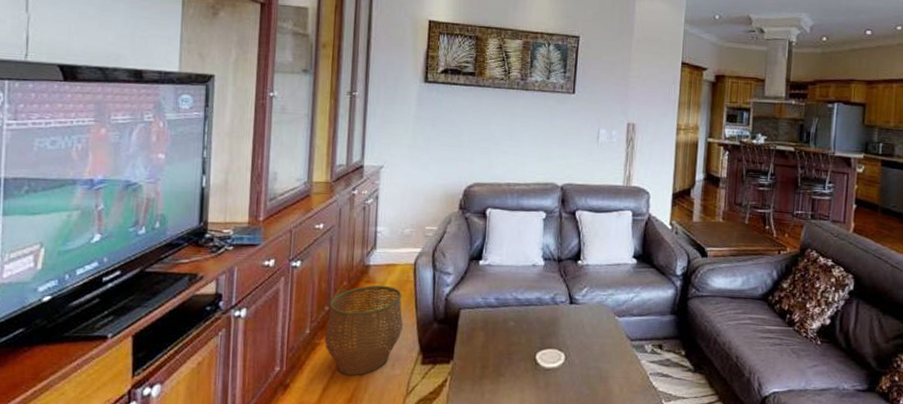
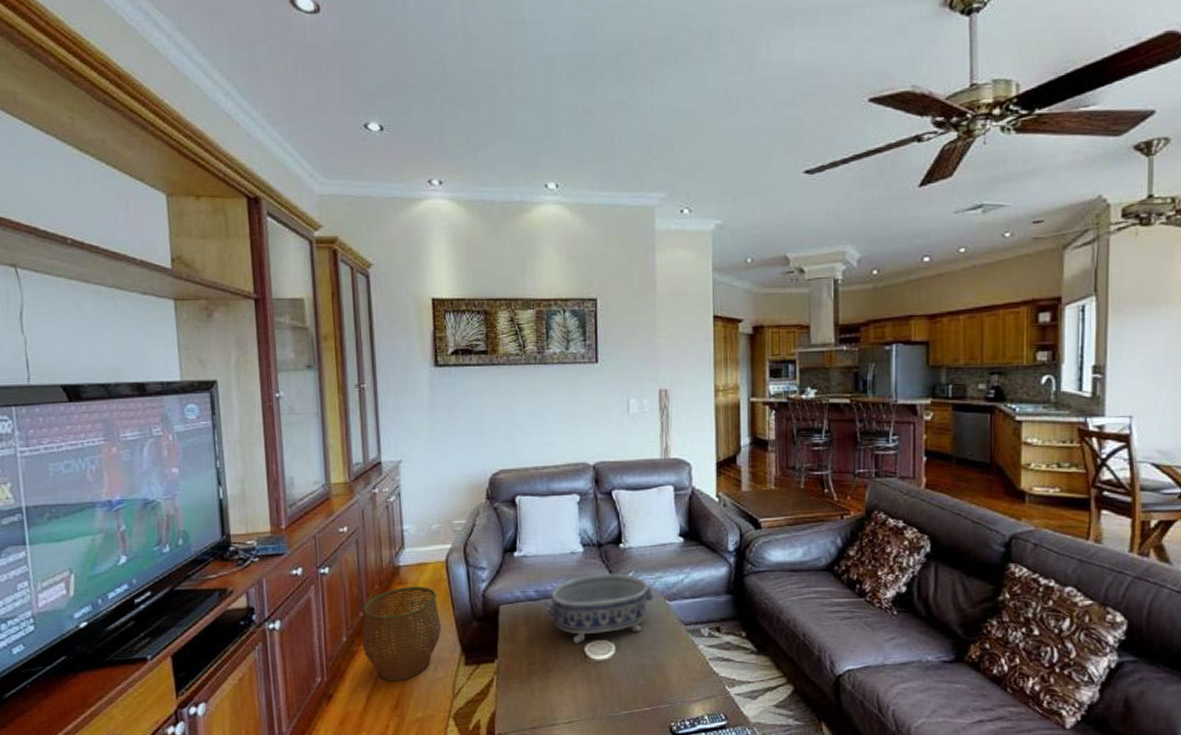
decorative bowl: none [502,287,605,351] -> present [545,573,654,644]

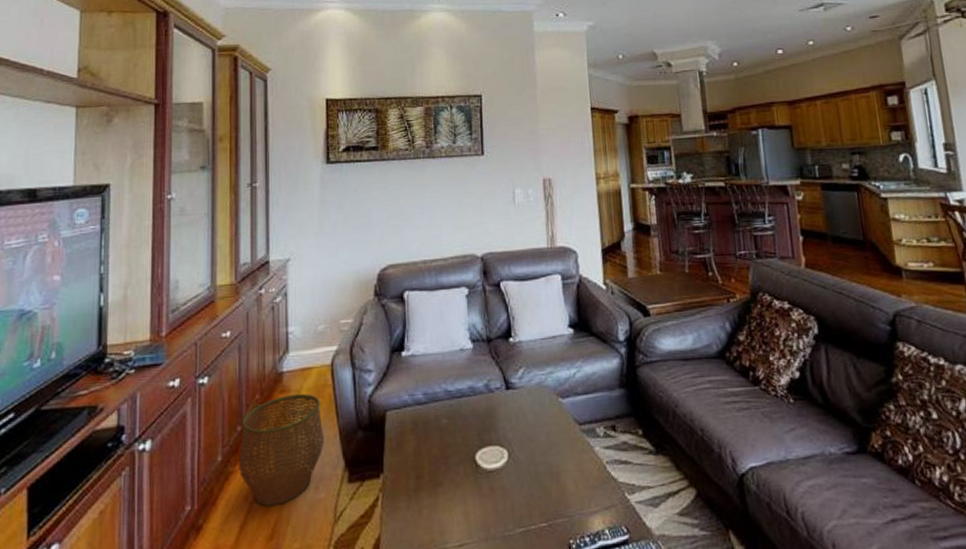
decorative bowl: present [545,573,654,644] -> none [434,370,546,452]

